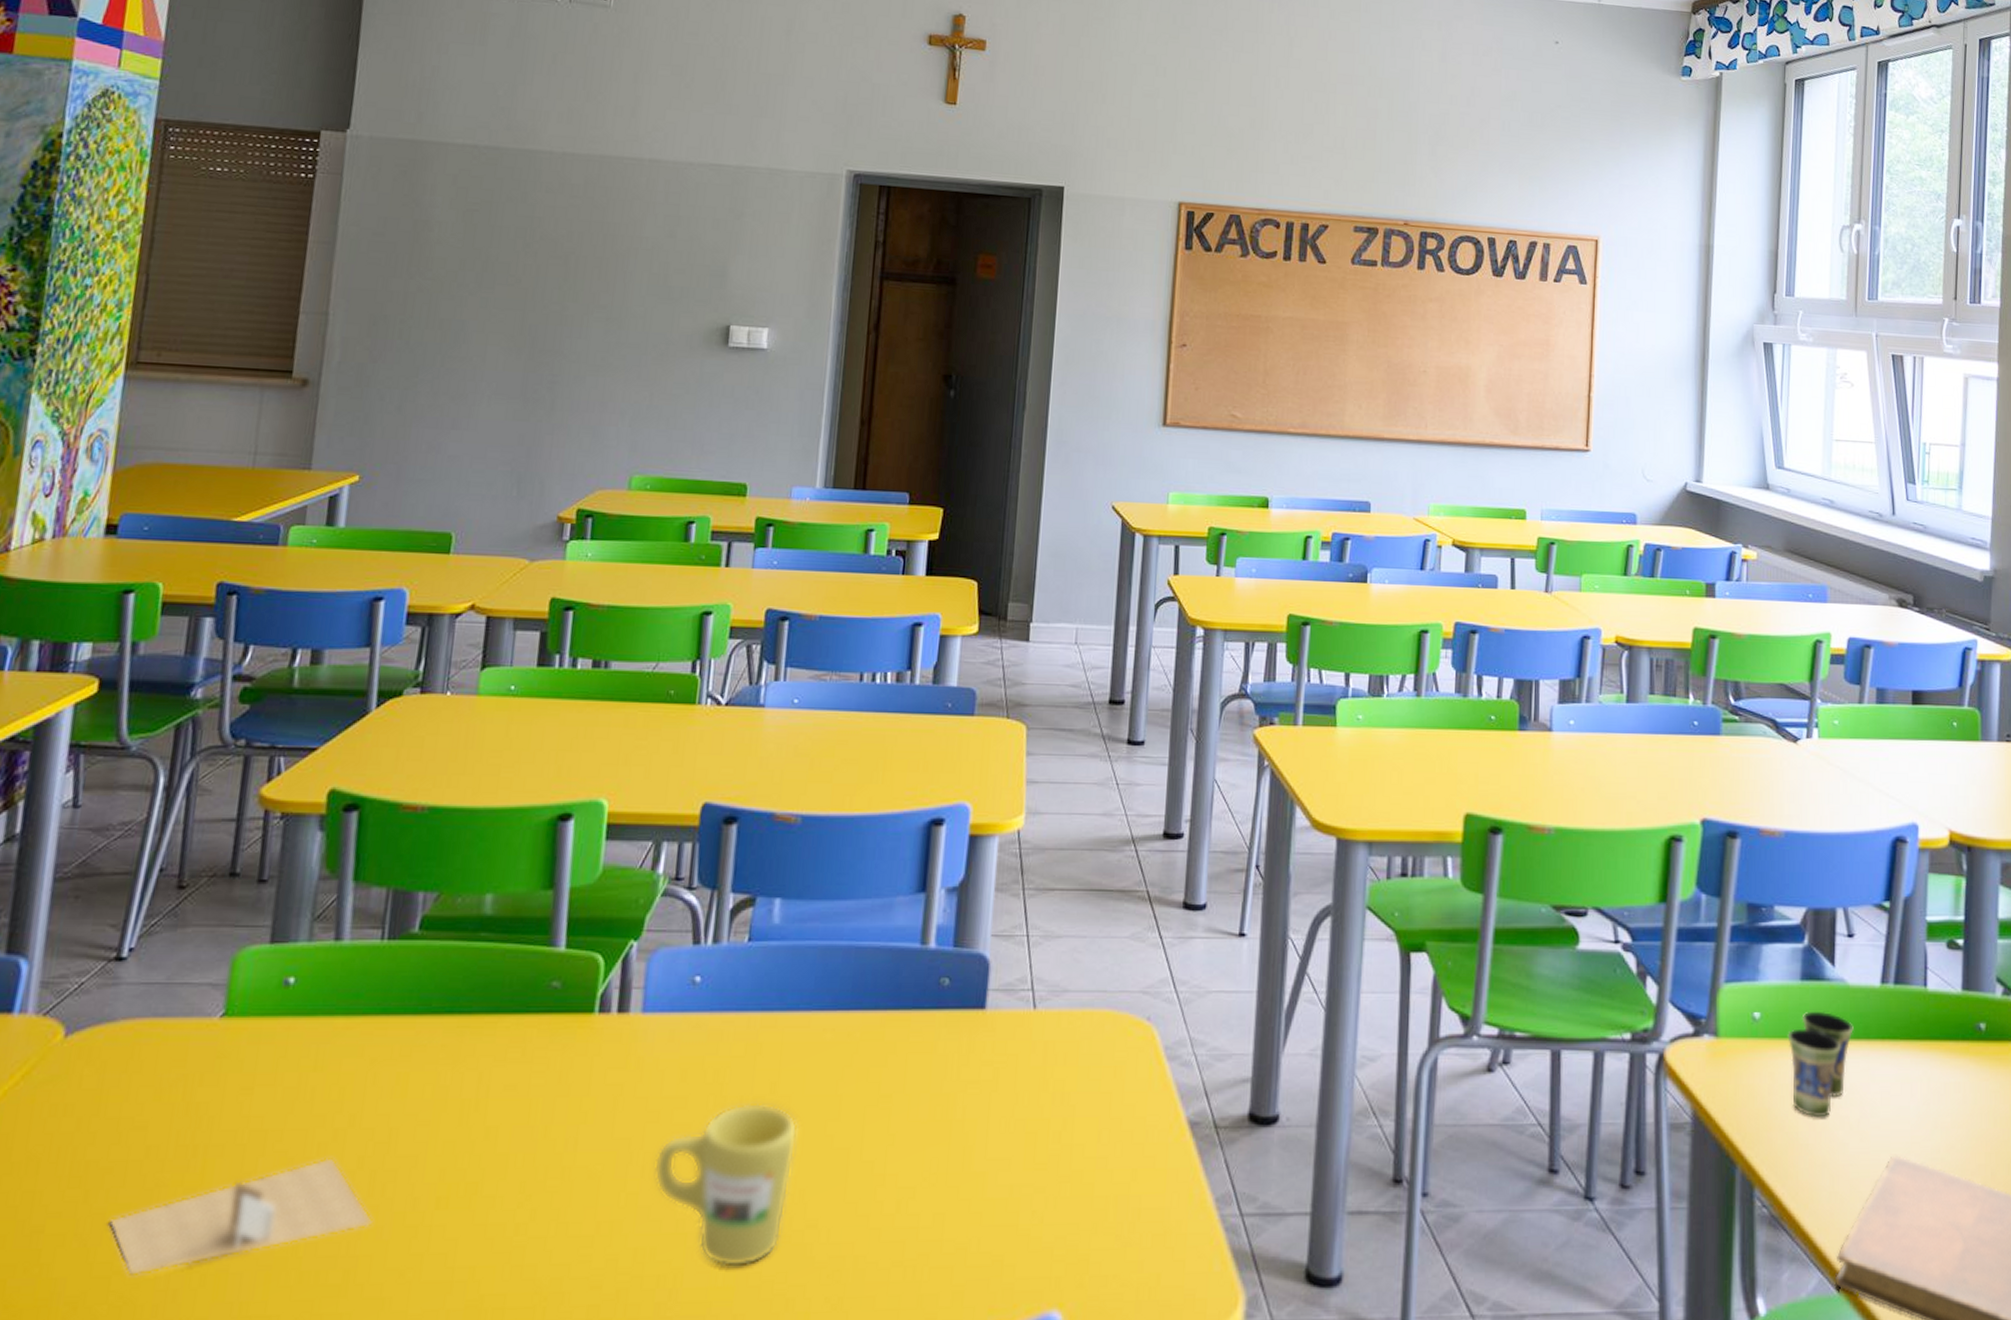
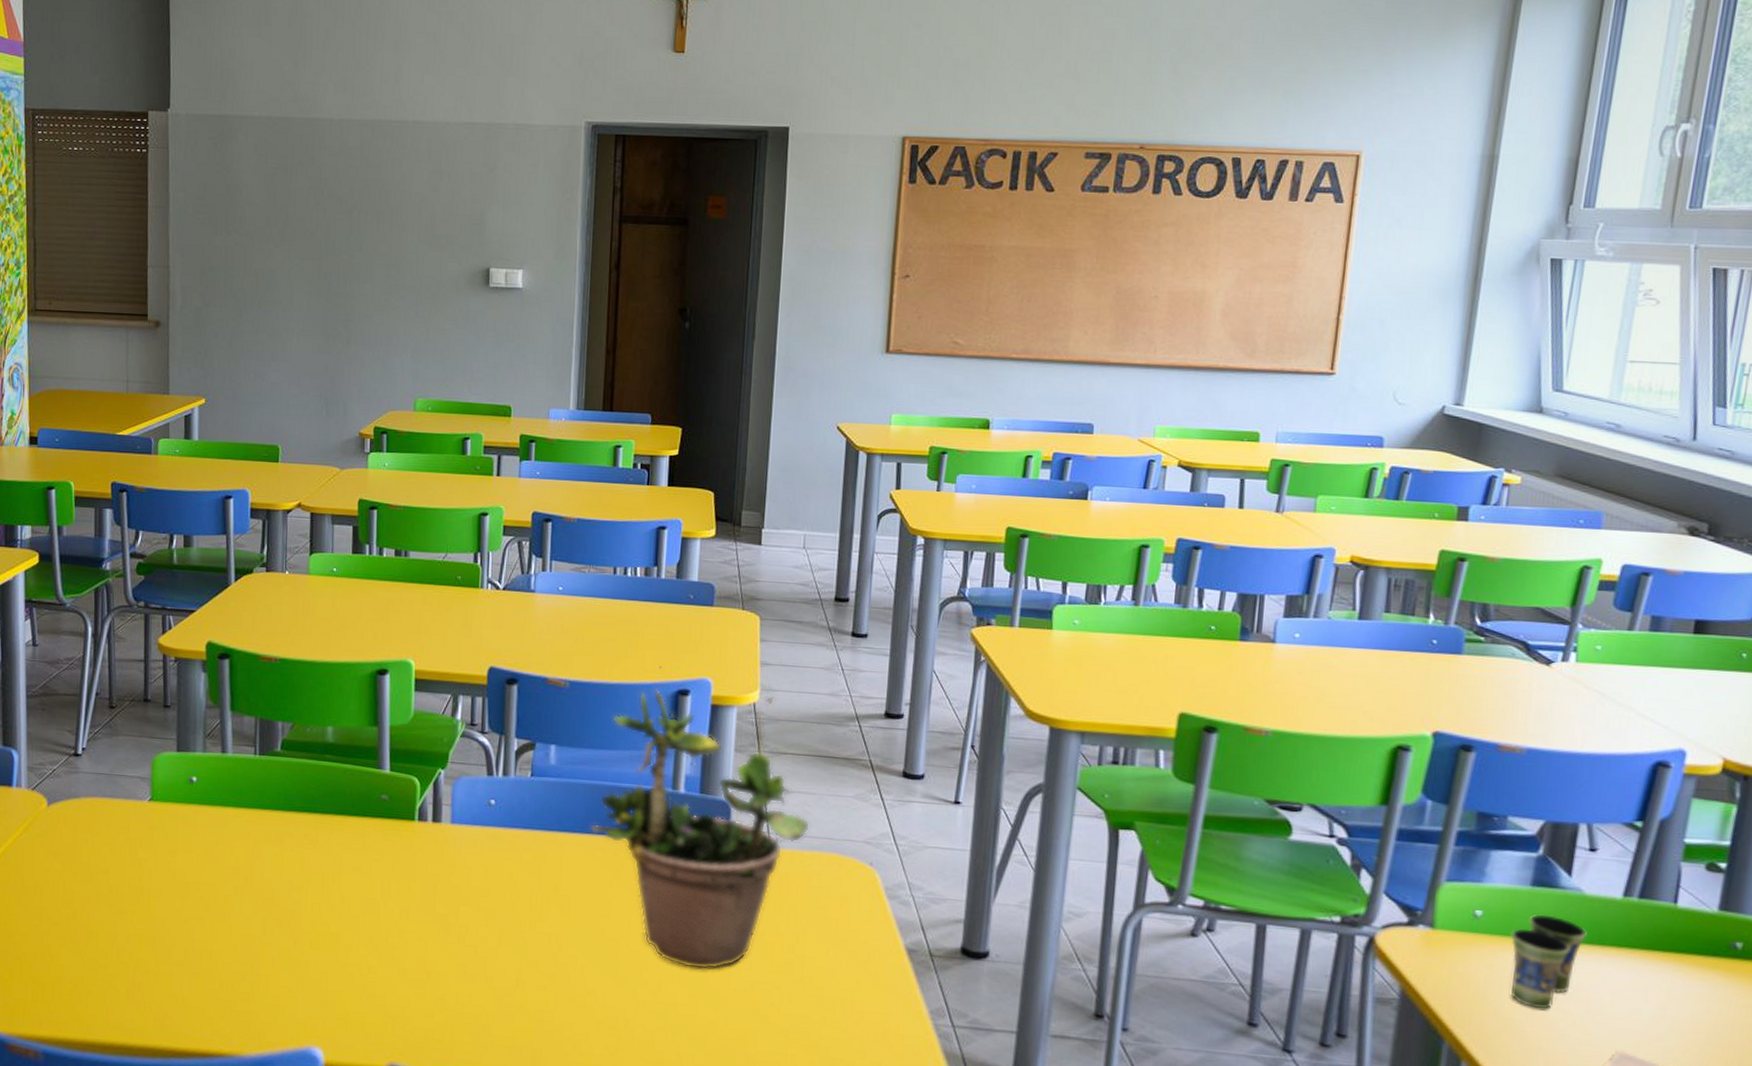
napkin holder: present [108,1158,374,1277] -> none [91,905,268,971]
mug: present [653,1102,798,1267] -> none [467,897,577,1016]
potted plant: none [817,791,1081,1178] -> present [588,666,811,970]

